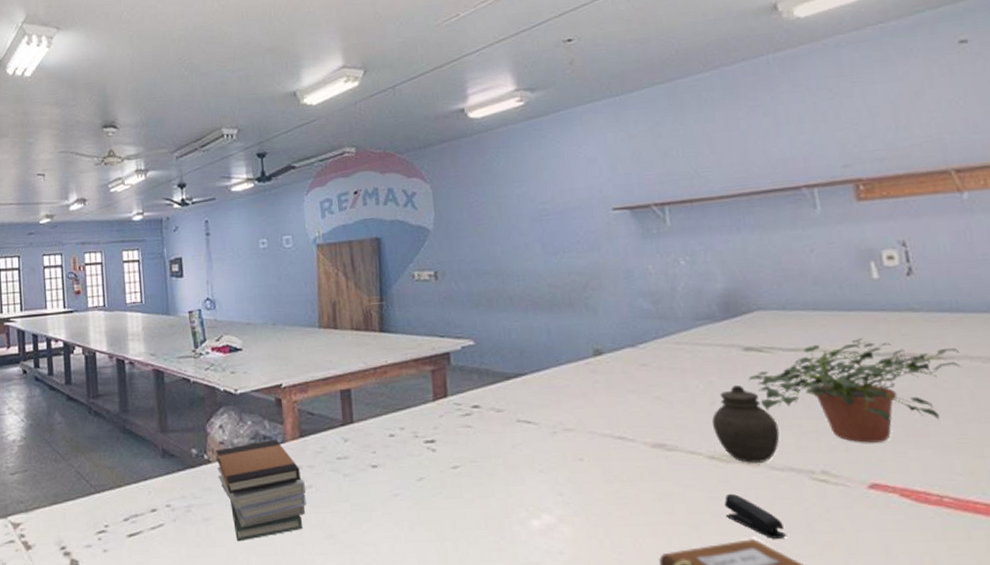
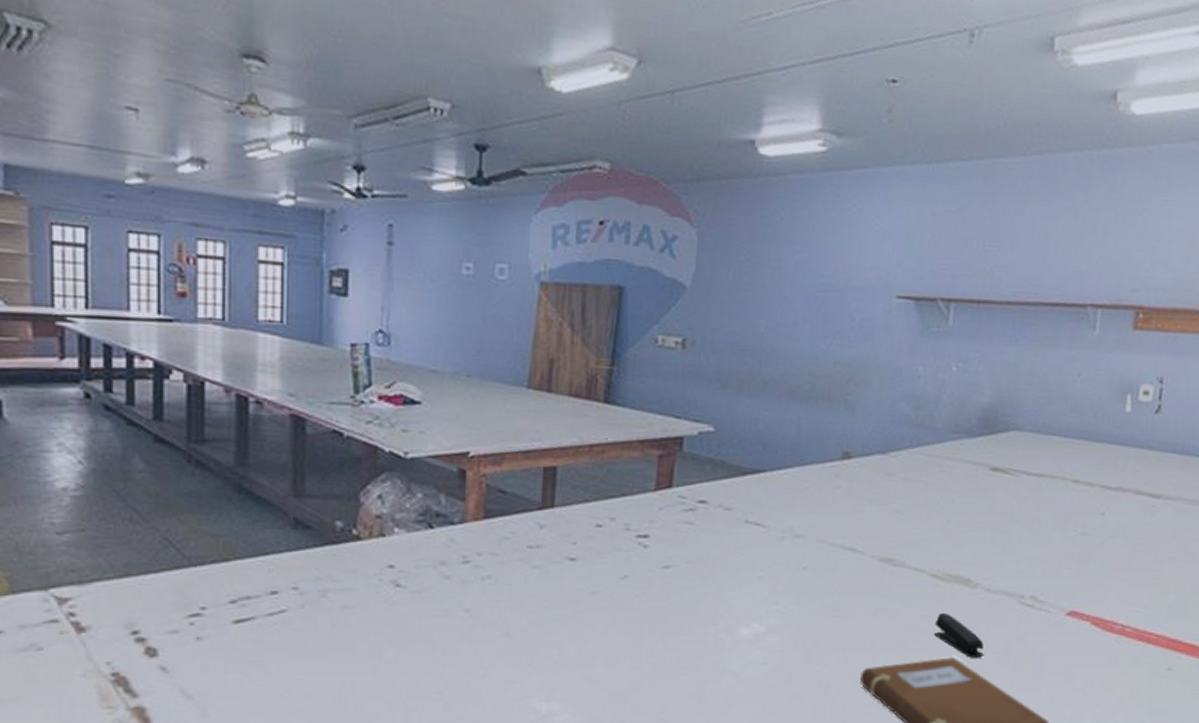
book stack: present [216,439,306,542] -> none [368,517,483,636]
jar: present [712,384,780,463] -> none [943,504,1004,584]
potted plant: present [748,338,961,443] -> none [987,470,1178,573]

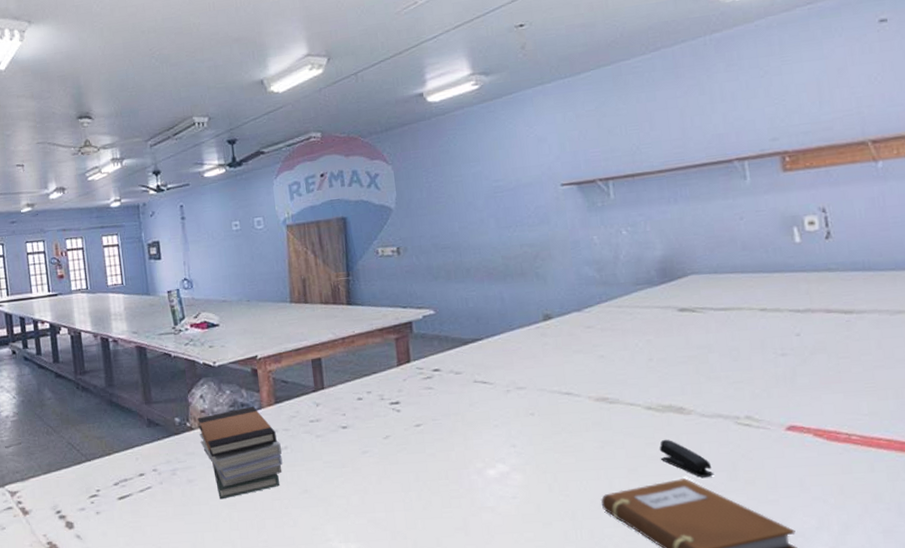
book stack: none [368,517,483,636] -> present [197,406,283,500]

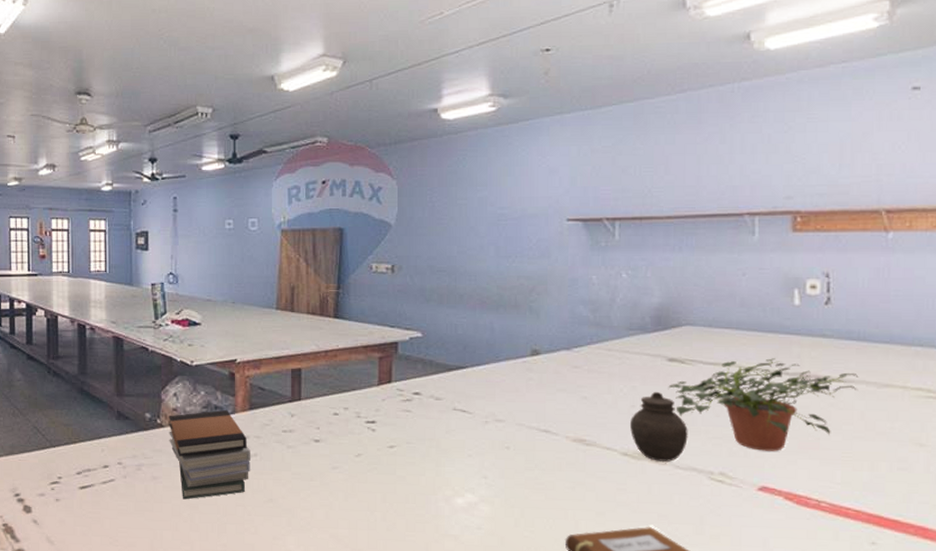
jar: none [650,342,709,412] -> present [630,391,688,462]
stapler: present [659,439,715,477] -> none [629,486,681,528]
potted plant: none [682,297,870,390] -> present [668,358,859,451]

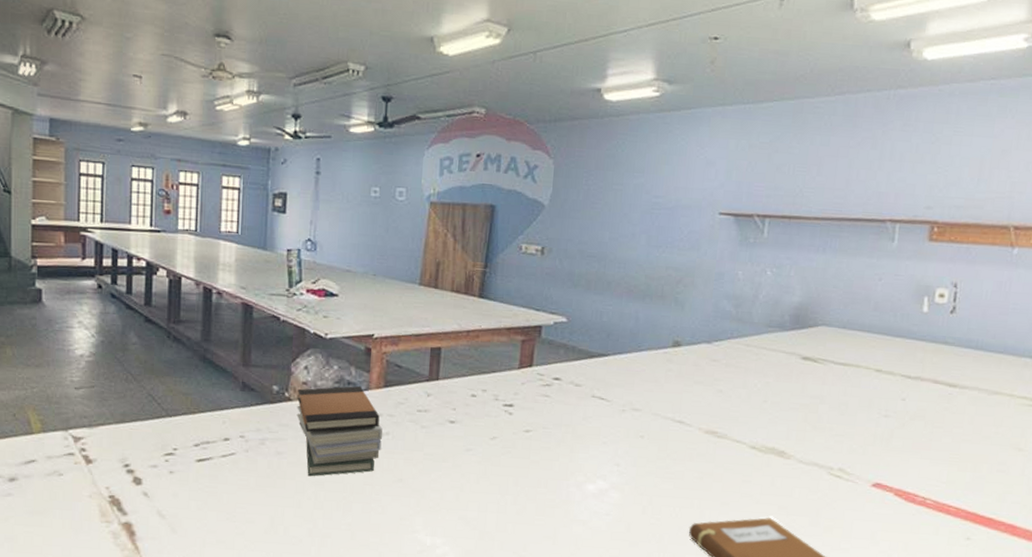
jar: present [630,391,688,462] -> none [760,388,814,456]
potted plant: present [668,358,859,451] -> none [799,361,973,450]

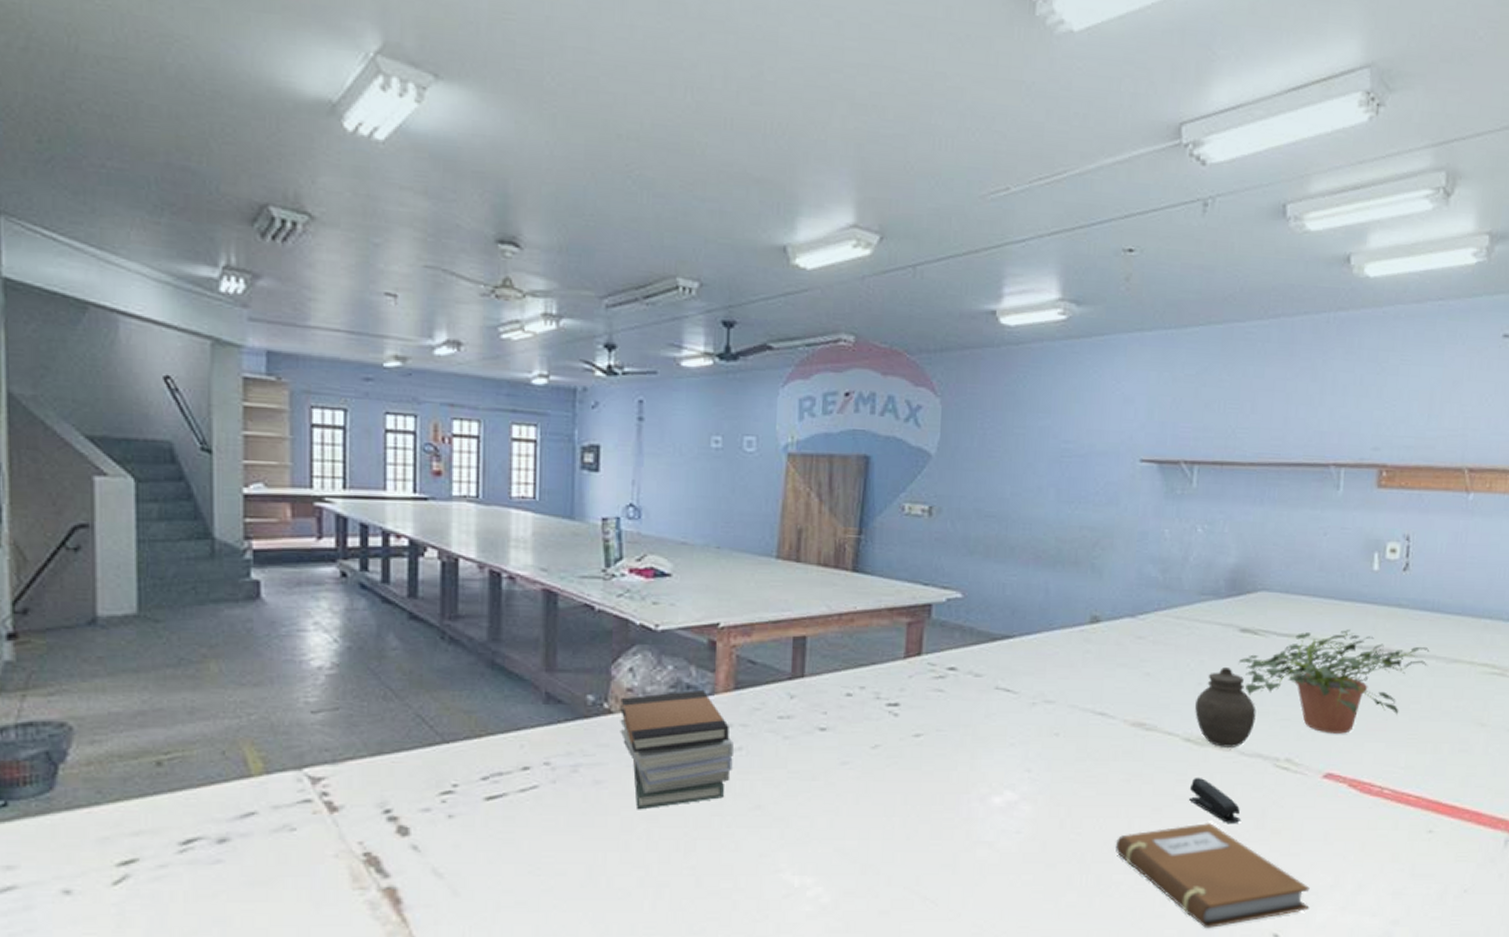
stapler: none [753,479,798,520] -> present [1189,777,1242,823]
jar: none [760,388,814,456] -> present [1195,666,1256,748]
potted plant: none [799,361,973,450] -> present [1238,630,1430,734]

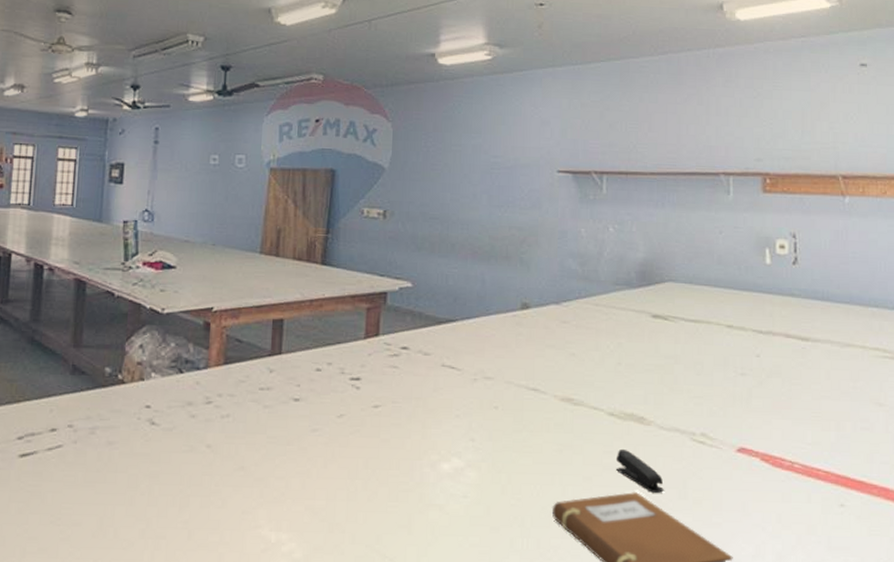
book stack: present [620,689,733,810] -> none [130,364,222,469]
jar: present [1195,666,1256,748] -> none [617,348,671,422]
potted plant: present [1238,630,1430,734] -> none [652,316,824,411]

